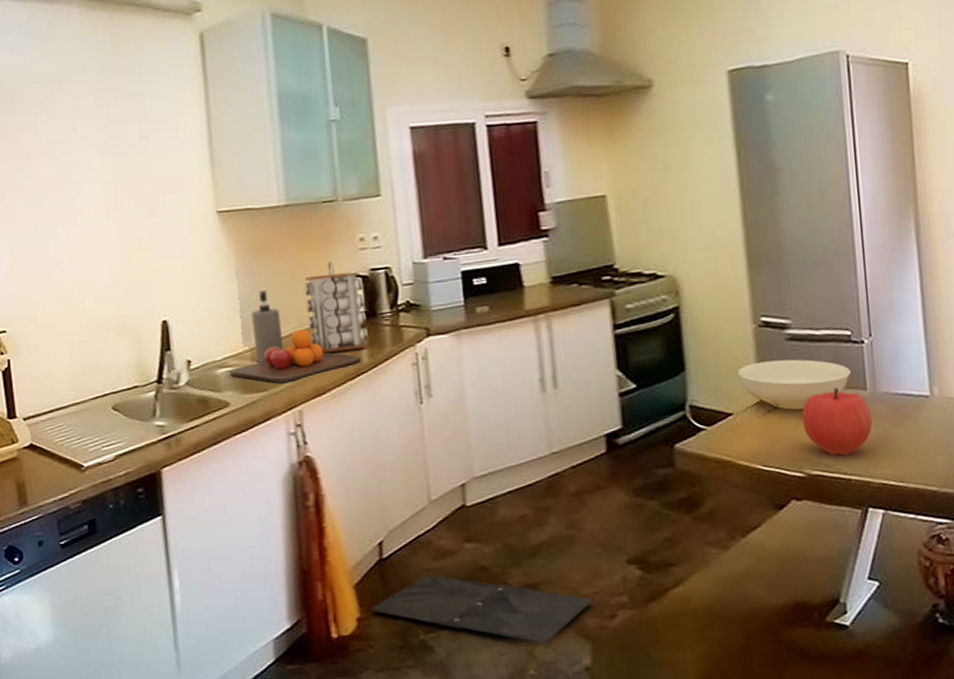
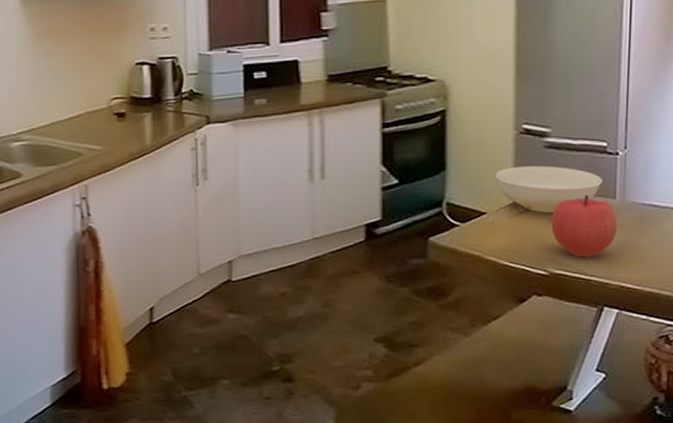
chopping board: present [229,329,361,383] -> none [23,111,144,159]
soap dispenser: present [251,290,284,364] -> none [45,72,74,140]
spice rack: present [303,261,368,354] -> none [95,48,152,135]
door mat: present [369,574,593,644] -> none [138,339,341,407]

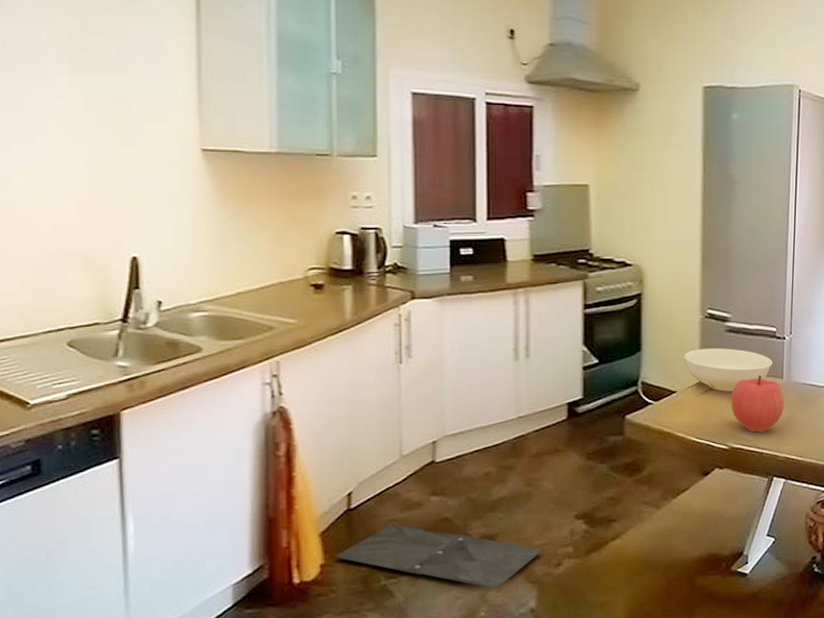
door mat: none [138,339,341,407] -> present [334,524,543,589]

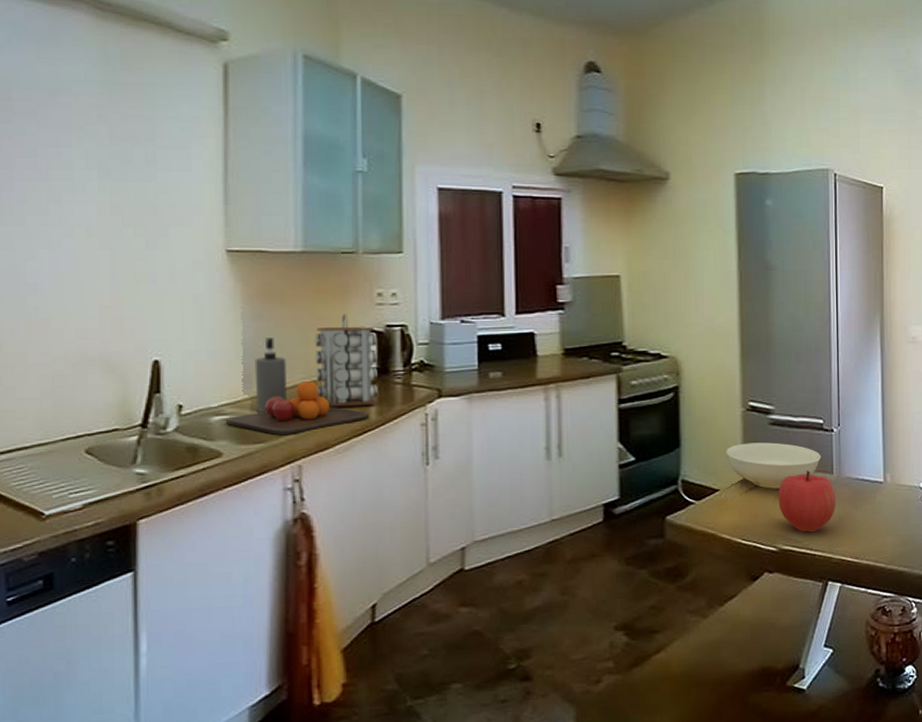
chopping board: none [204,281,344,333] -> present [225,381,368,436]
soap dispenser: none [232,237,265,311] -> present [254,338,288,414]
spice rack: none [290,215,353,308] -> present [314,314,378,408]
door mat: present [334,524,543,589] -> none [356,638,581,710]

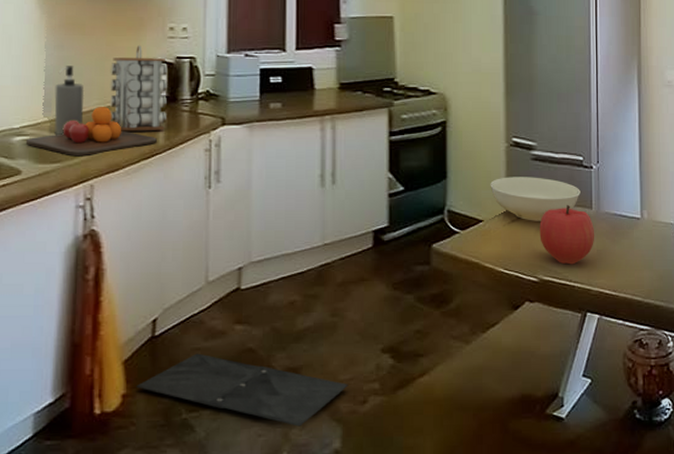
door mat: none [356,638,581,710] -> present [136,353,348,427]

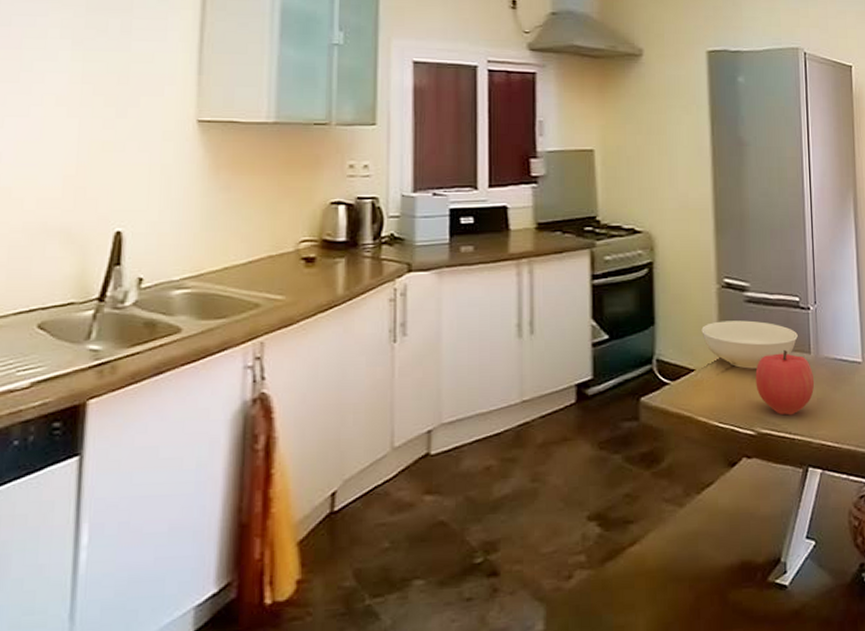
chopping board: present [25,107,157,157] -> none [186,254,335,311]
soap dispenser: present [54,66,85,136] -> none [219,209,254,288]
spice rack: present [109,45,168,133] -> none [281,185,347,283]
door mat: present [136,353,348,427] -> none [312,529,551,609]

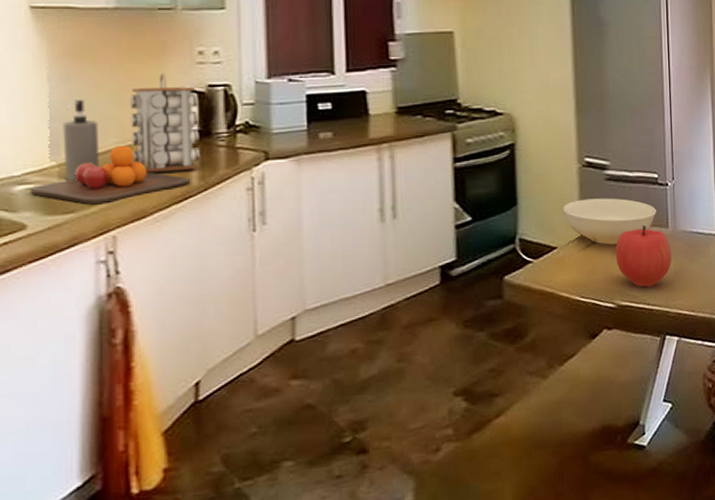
chopping board: none [186,254,335,311] -> present [29,146,190,205]
soap dispenser: none [219,209,254,288] -> present [62,100,100,182]
spice rack: none [281,185,347,283] -> present [129,73,200,174]

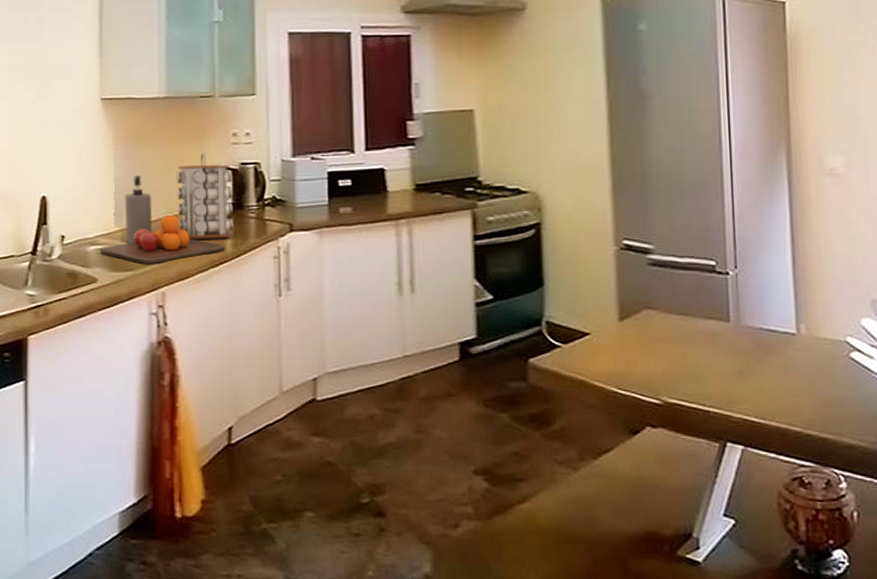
bowl: present [563,198,656,245] -> none [597,284,714,335]
fruit: present [615,224,672,288] -> none [661,316,735,386]

